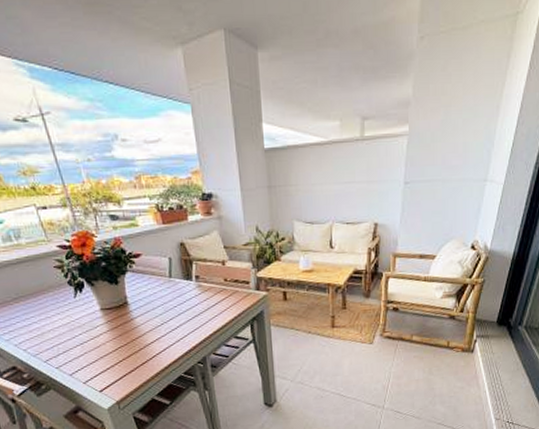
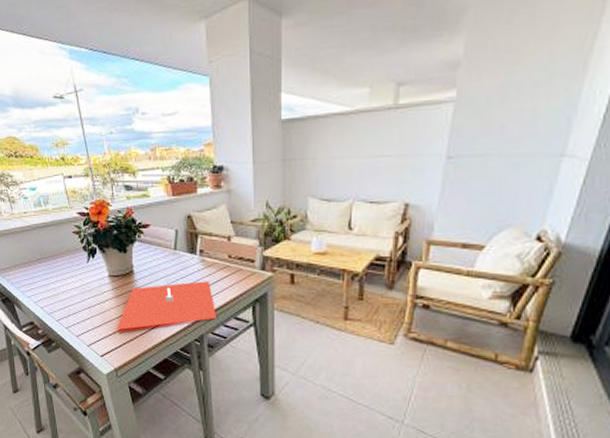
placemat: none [114,305,217,362] -> present [116,281,216,330]

